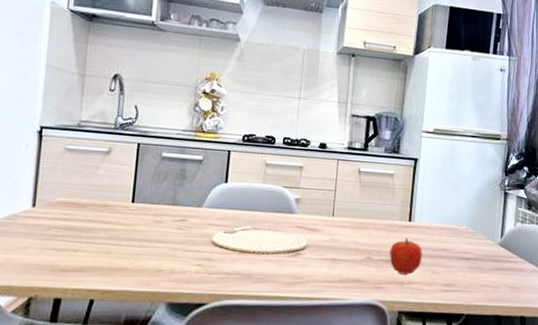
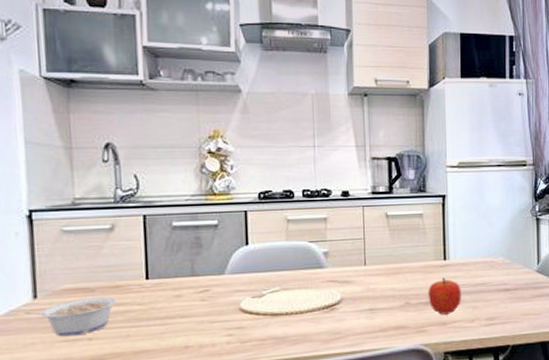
legume: none [23,212,104,246] -> present [25,296,117,337]

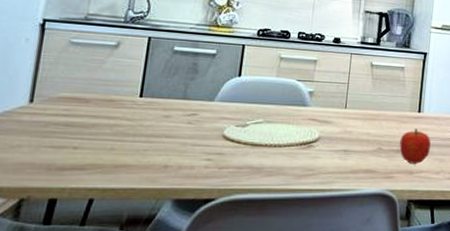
legume: present [25,296,117,337] -> none [18,108,109,143]

